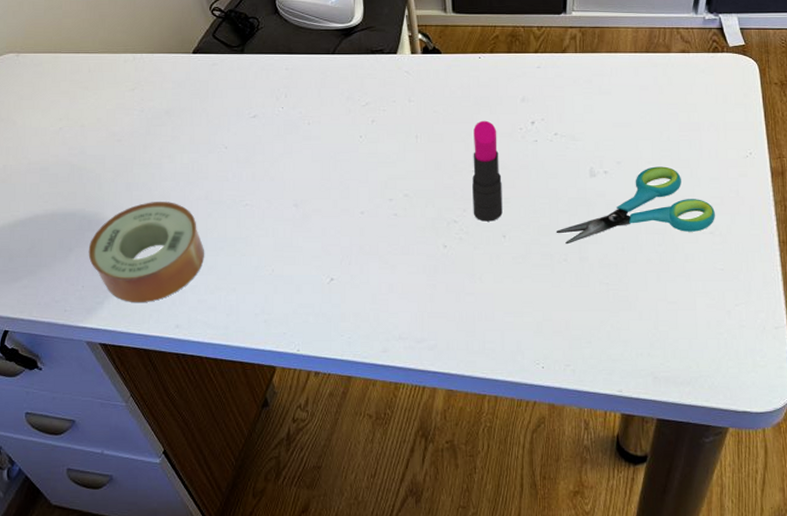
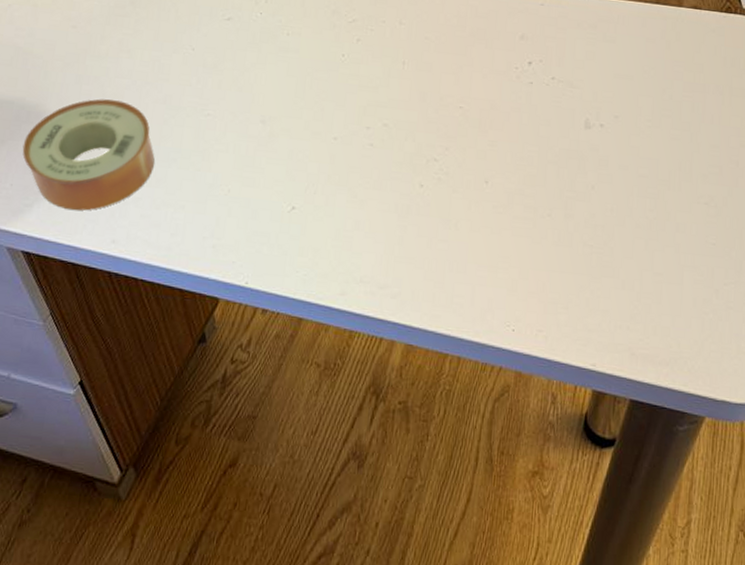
lipstick: present [472,120,503,222] -> none [456,54,491,164]
scissors: present [556,166,715,245] -> none [542,125,712,201]

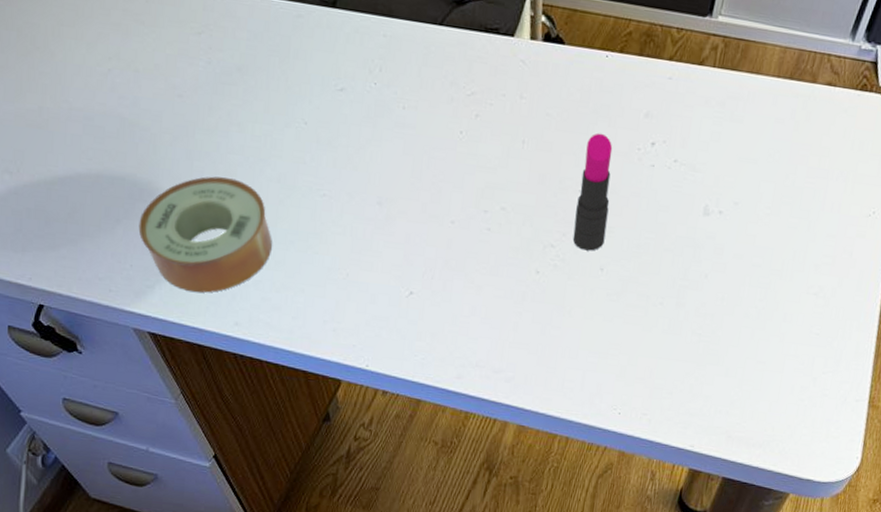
lipstick: none [456,54,491,164] -> present [573,133,613,251]

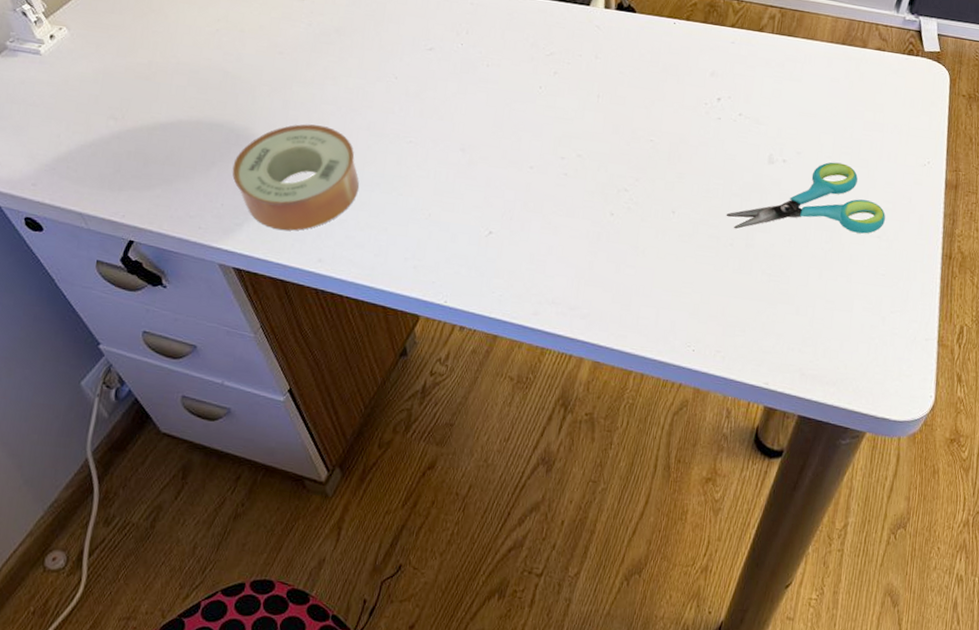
lipstick: present [573,133,613,251] -> none [645,89,682,195]
scissors: none [656,213,824,291] -> present [726,162,885,234]

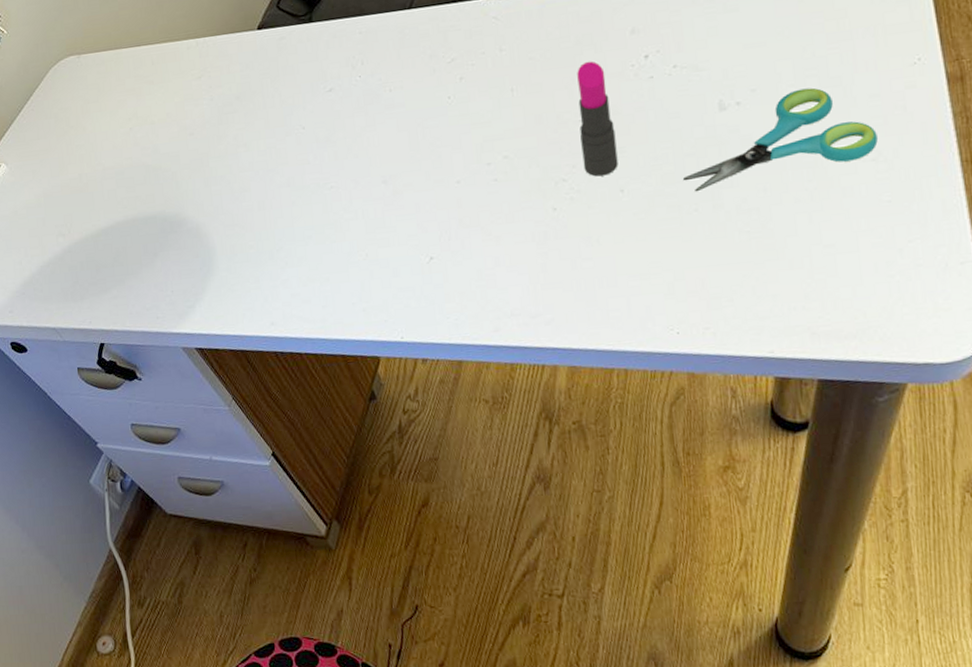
adhesive tape: present [232,124,359,231] -> none [173,193,293,303]
lipstick: none [645,89,682,195] -> present [577,61,618,177]

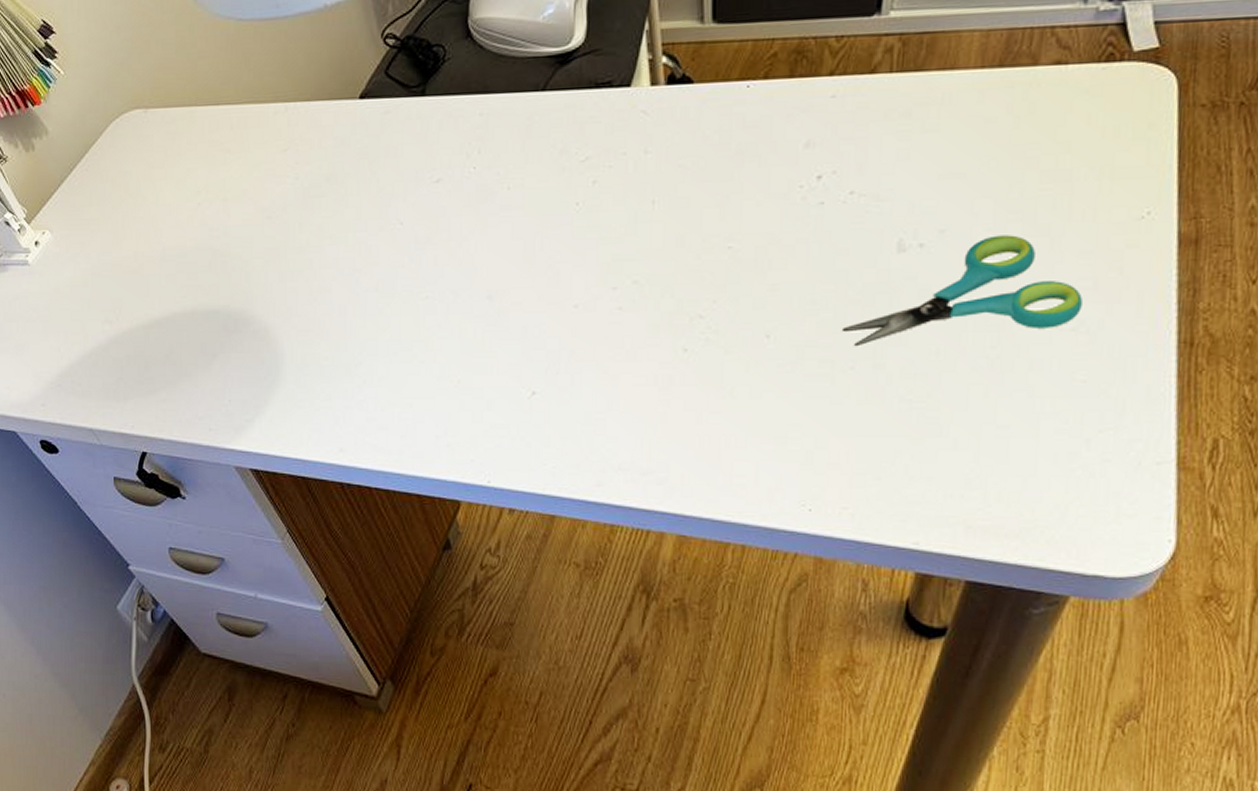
lipstick: present [577,61,618,177] -> none [726,176,770,316]

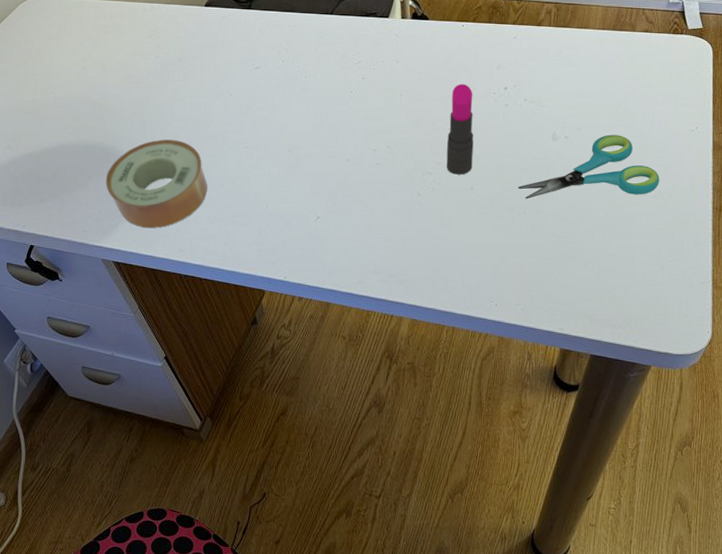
adhesive tape: none [235,295,374,420] -> present [105,139,207,228]
lipstick: none [726,176,770,316] -> present [446,83,474,175]

